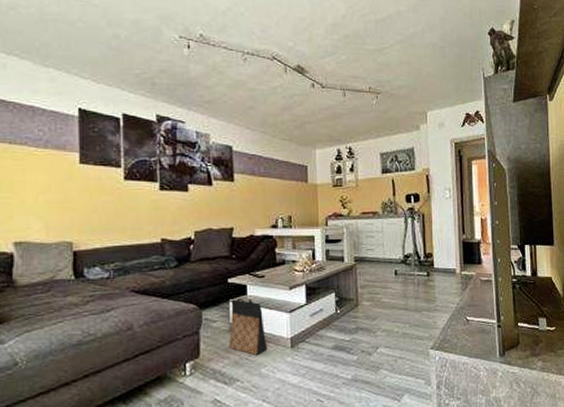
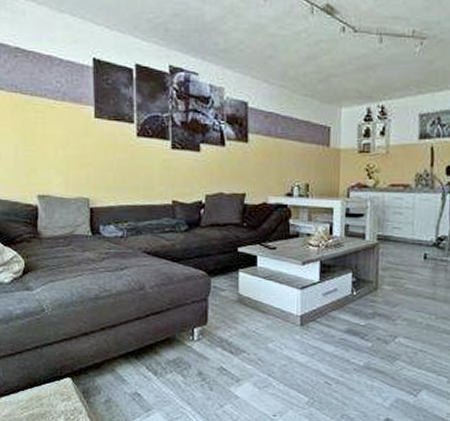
bag: present [229,297,268,356] -> none [236,268,276,330]

